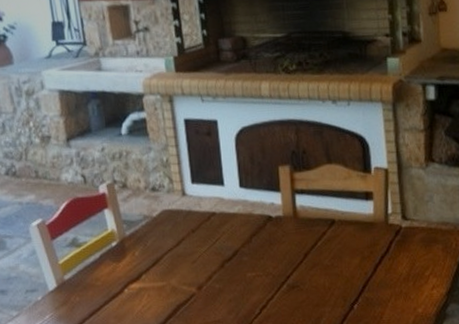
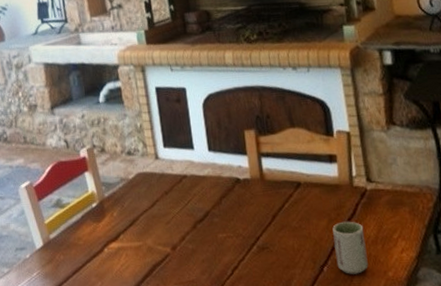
cup: none [365,259,399,311] -> present [332,221,368,274]

